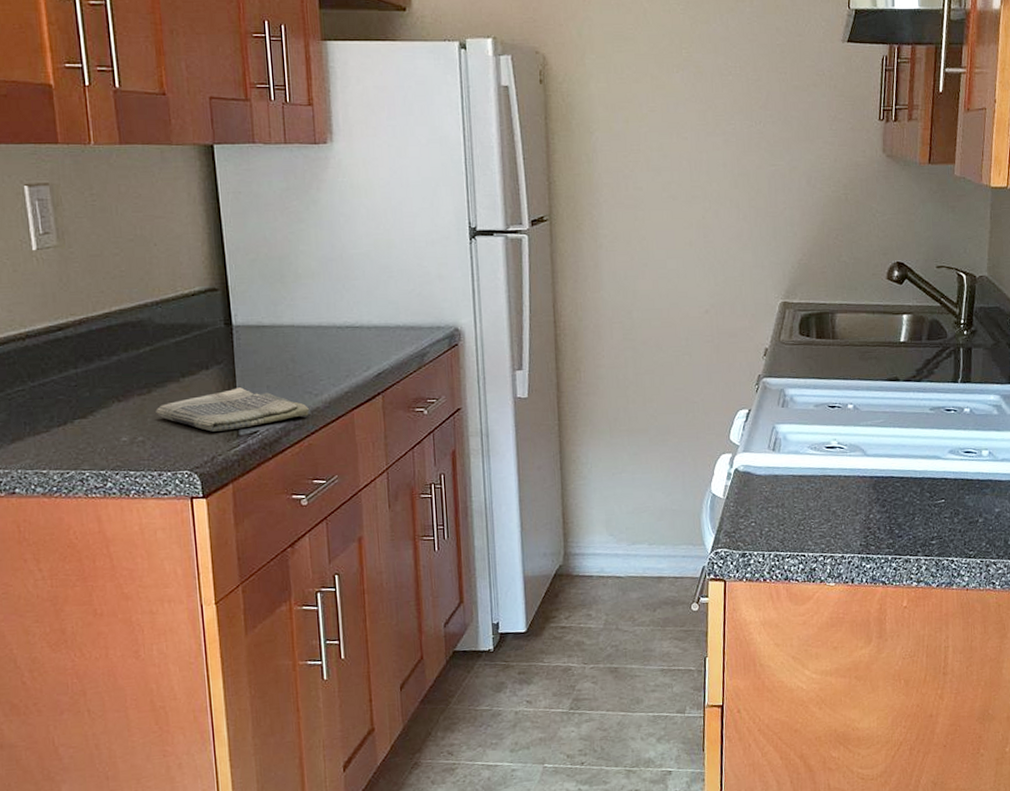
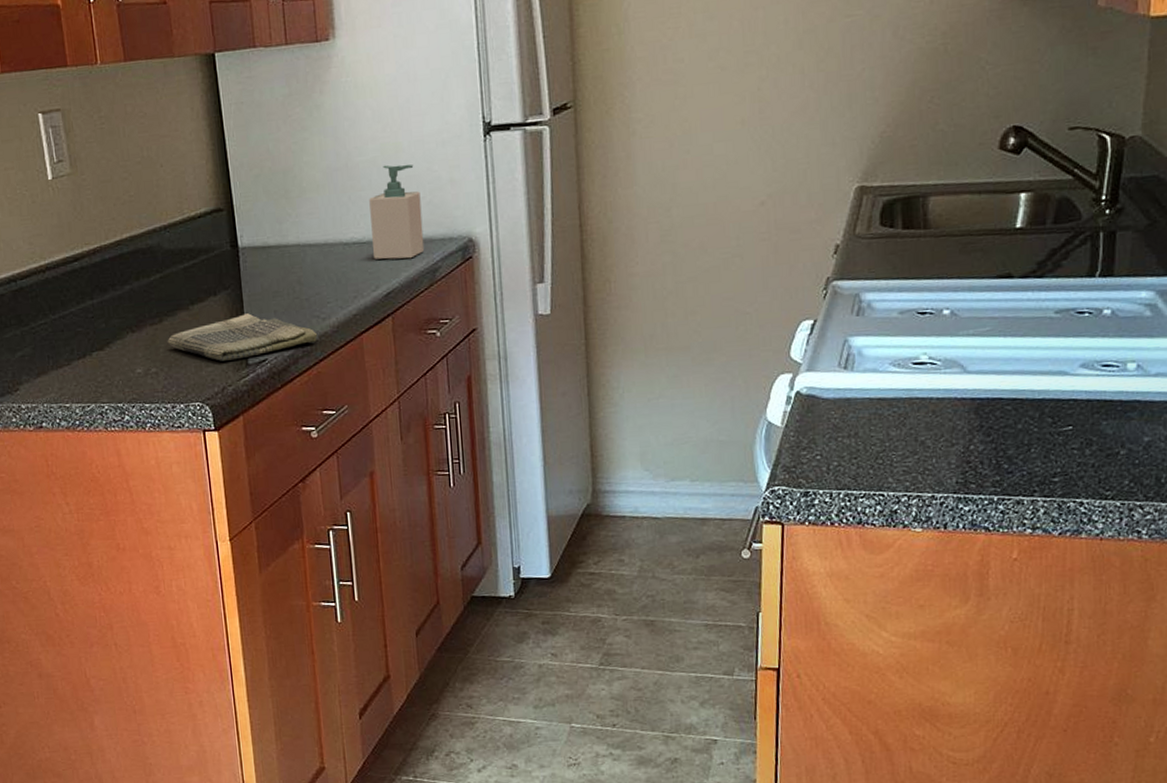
soap bottle: none [362,258,414,344] -> present [369,164,425,260]

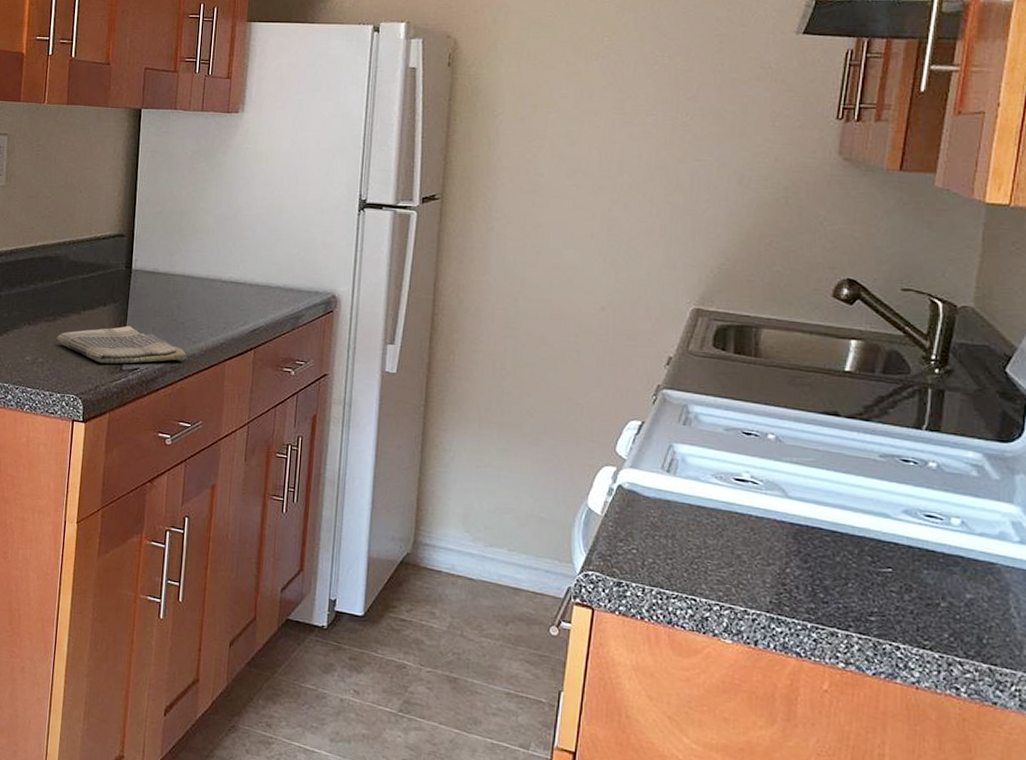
soap bottle: present [369,164,425,260] -> none [247,221,296,304]

